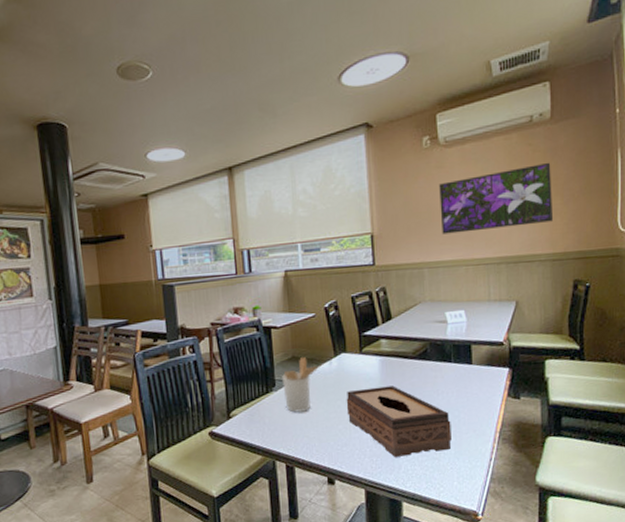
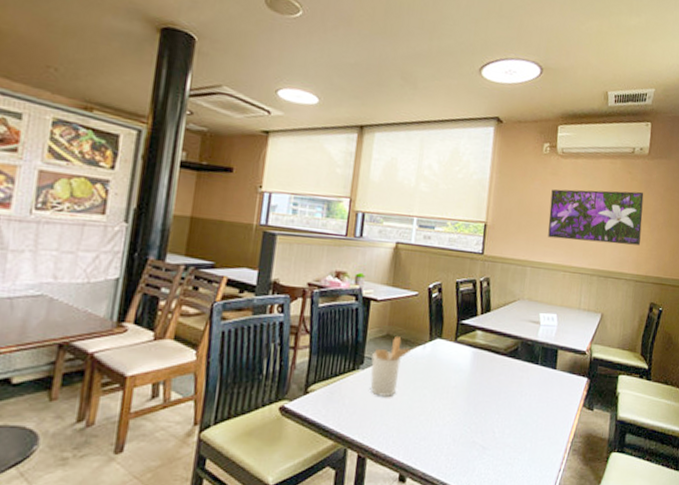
tissue box: present [346,385,452,457] -> none [431,379,529,458]

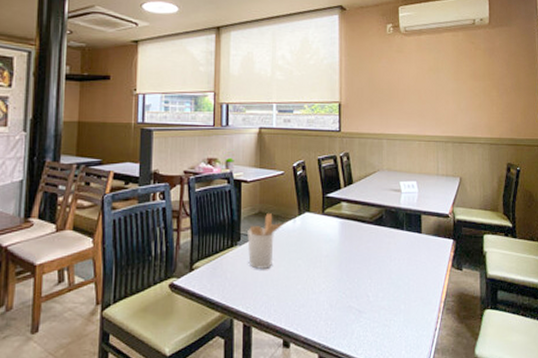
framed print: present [548,189,644,246] -> none [399,59,490,111]

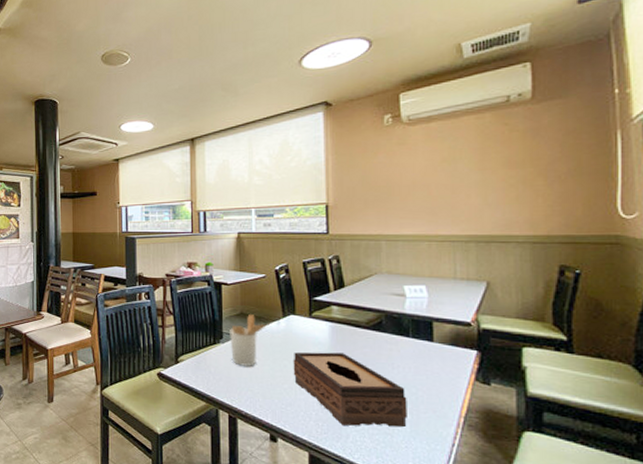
tissue box: none [306,248,401,322] -> present [293,352,407,428]

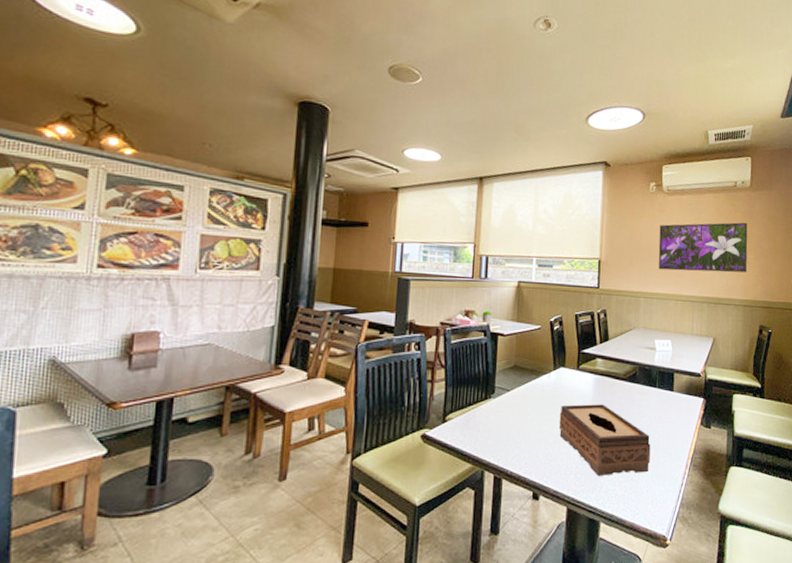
utensil holder: present [230,315,269,367] -> none [501,367,541,423]
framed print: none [401,142,533,209] -> present [658,222,748,273]

